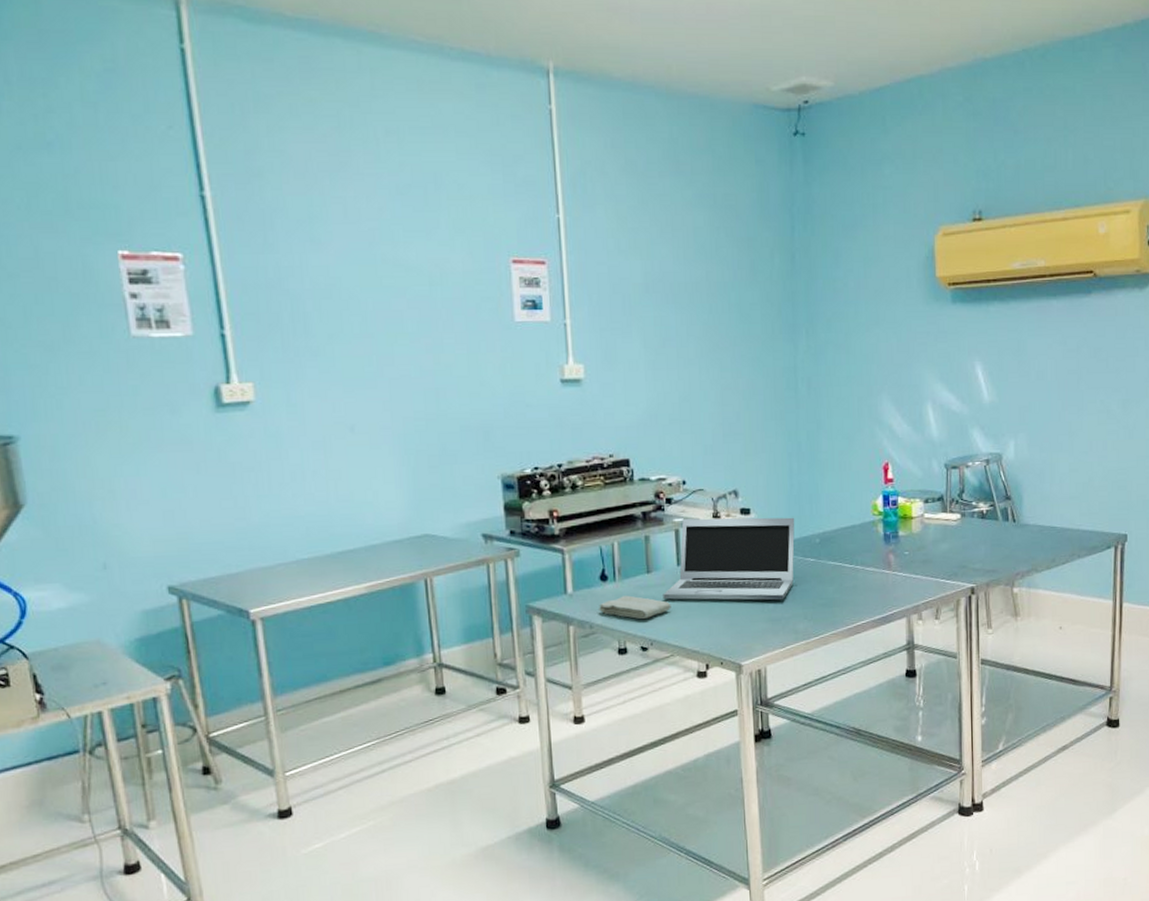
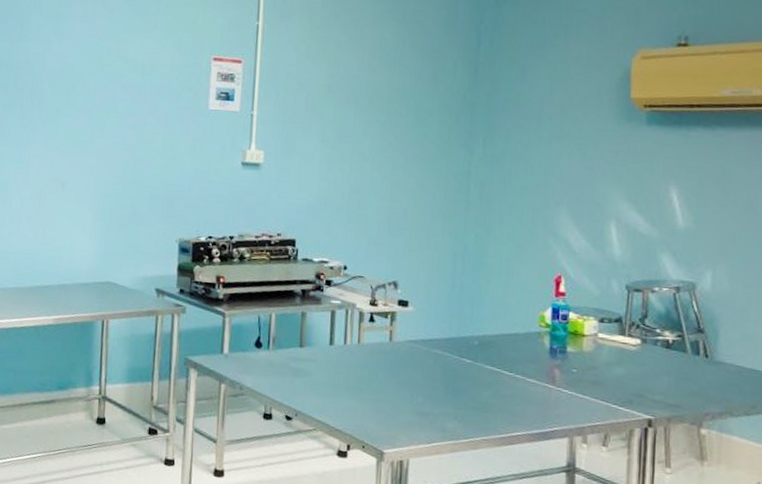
washcloth: present [599,595,671,619] -> none [250,364,320,390]
laptop: present [663,517,795,601] -> none [312,302,454,396]

